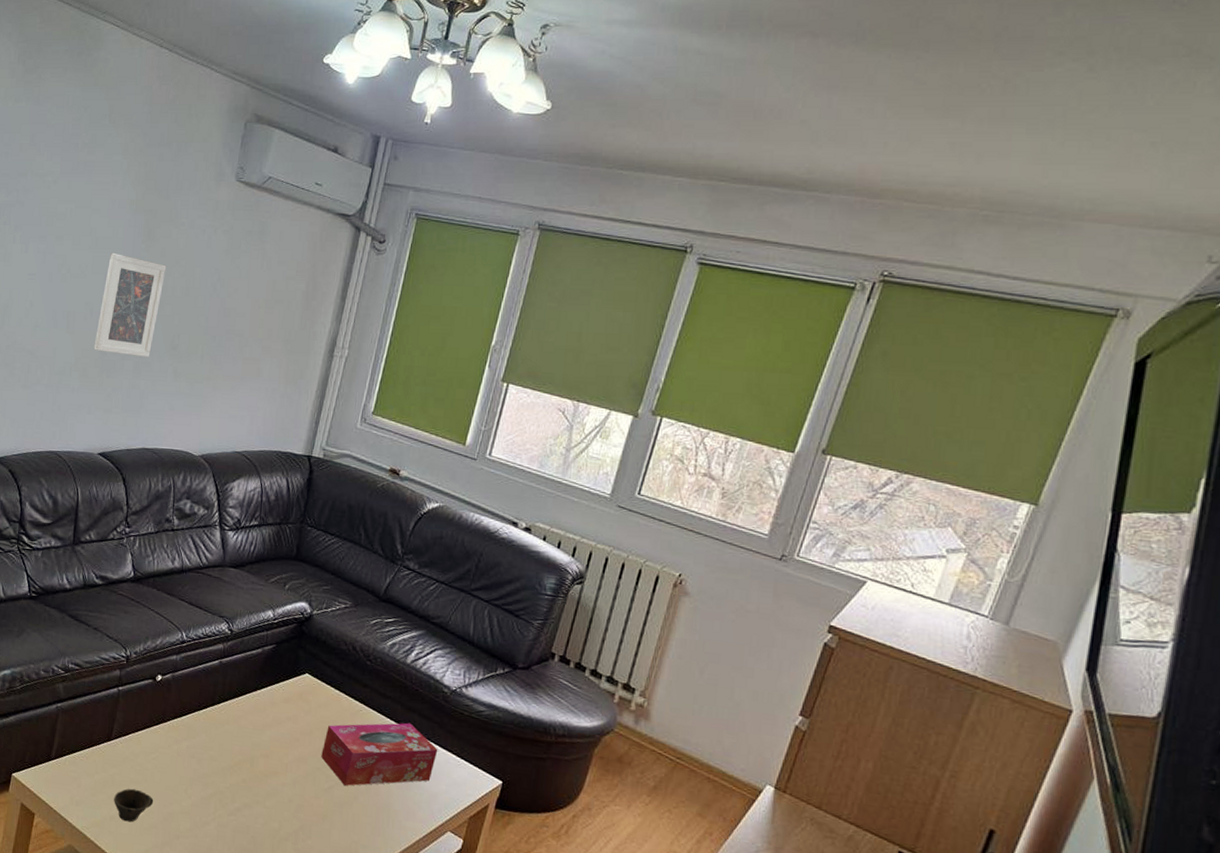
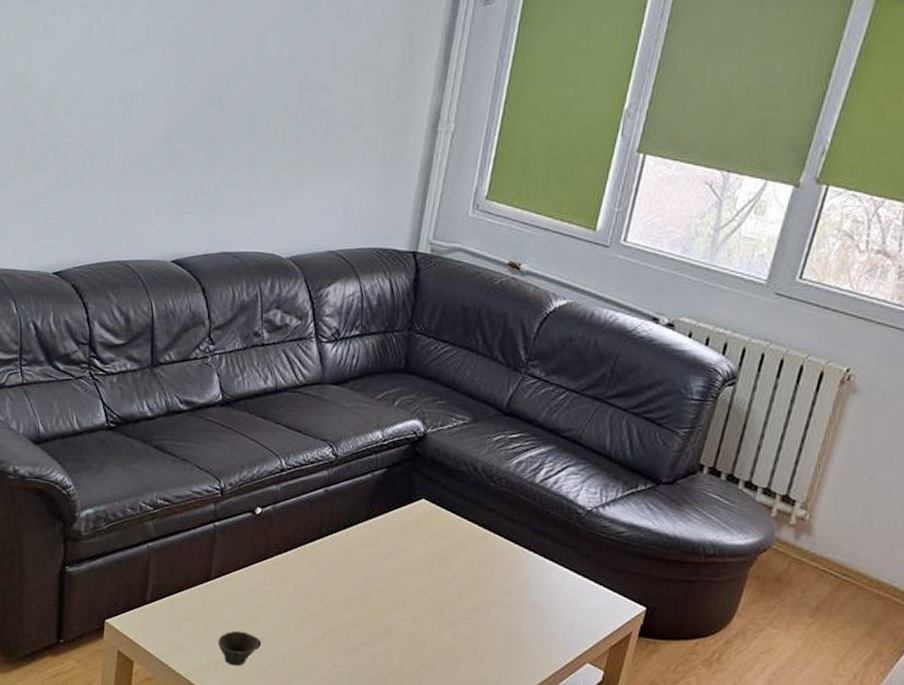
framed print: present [94,252,167,358] -> none [157,19,235,145]
tissue box: present [321,722,438,787] -> none [443,548,574,620]

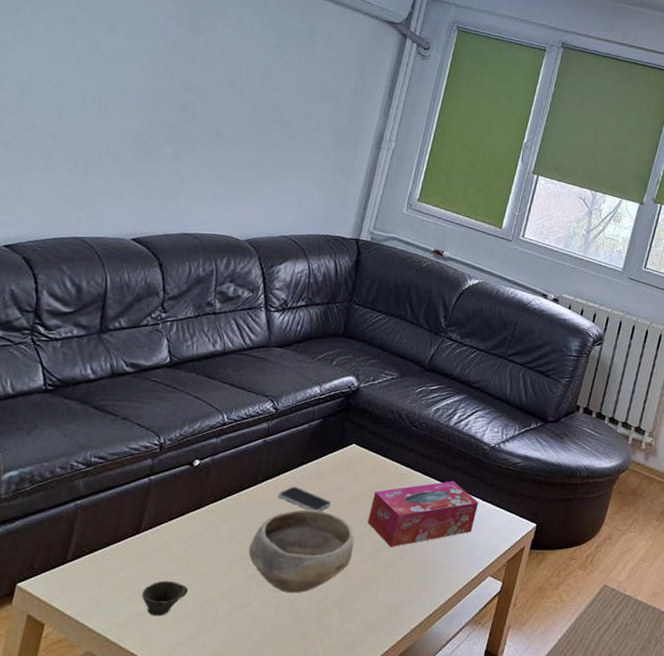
bowl: none [318,568,429,658] -> present [248,509,354,593]
smartphone: none [345,542,402,573] -> present [279,486,332,512]
tissue box: none [443,548,574,620] -> present [368,480,479,548]

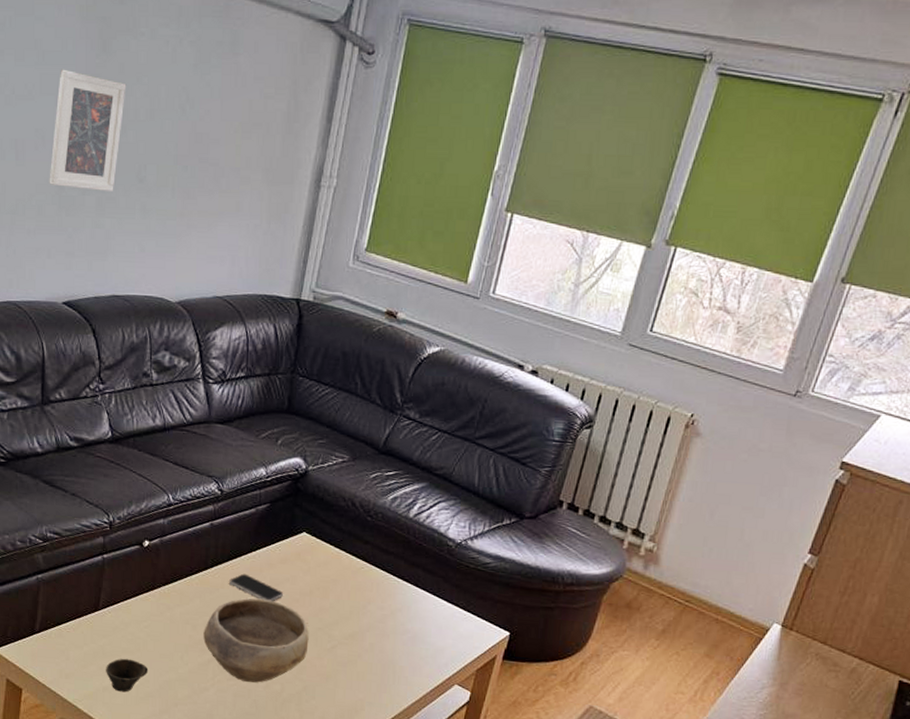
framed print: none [128,40,212,145] -> present [49,69,127,192]
tissue box: present [368,480,479,548] -> none [322,578,444,645]

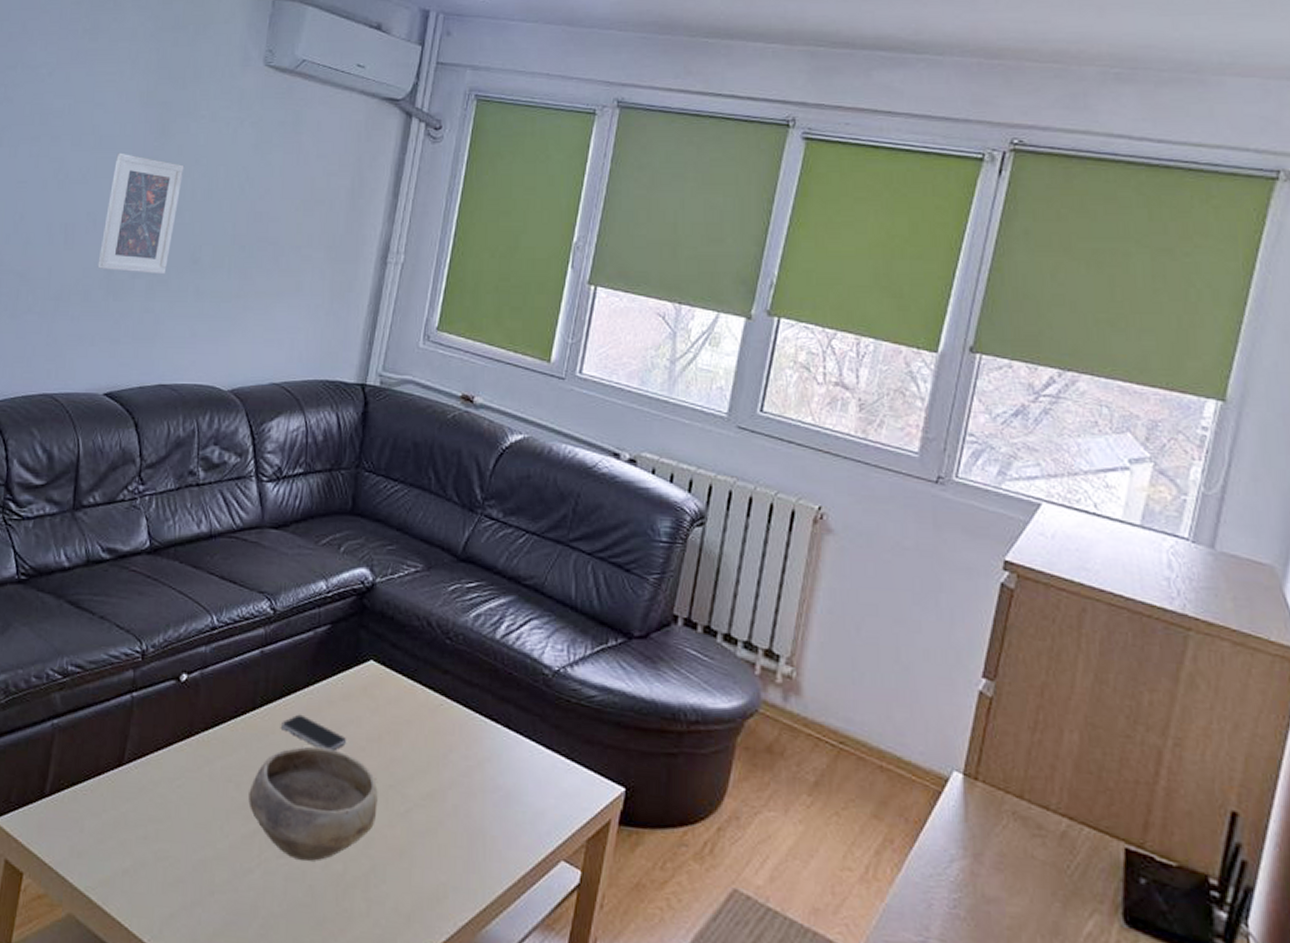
cup: present [106,658,149,693] -> none [127,829,180,877]

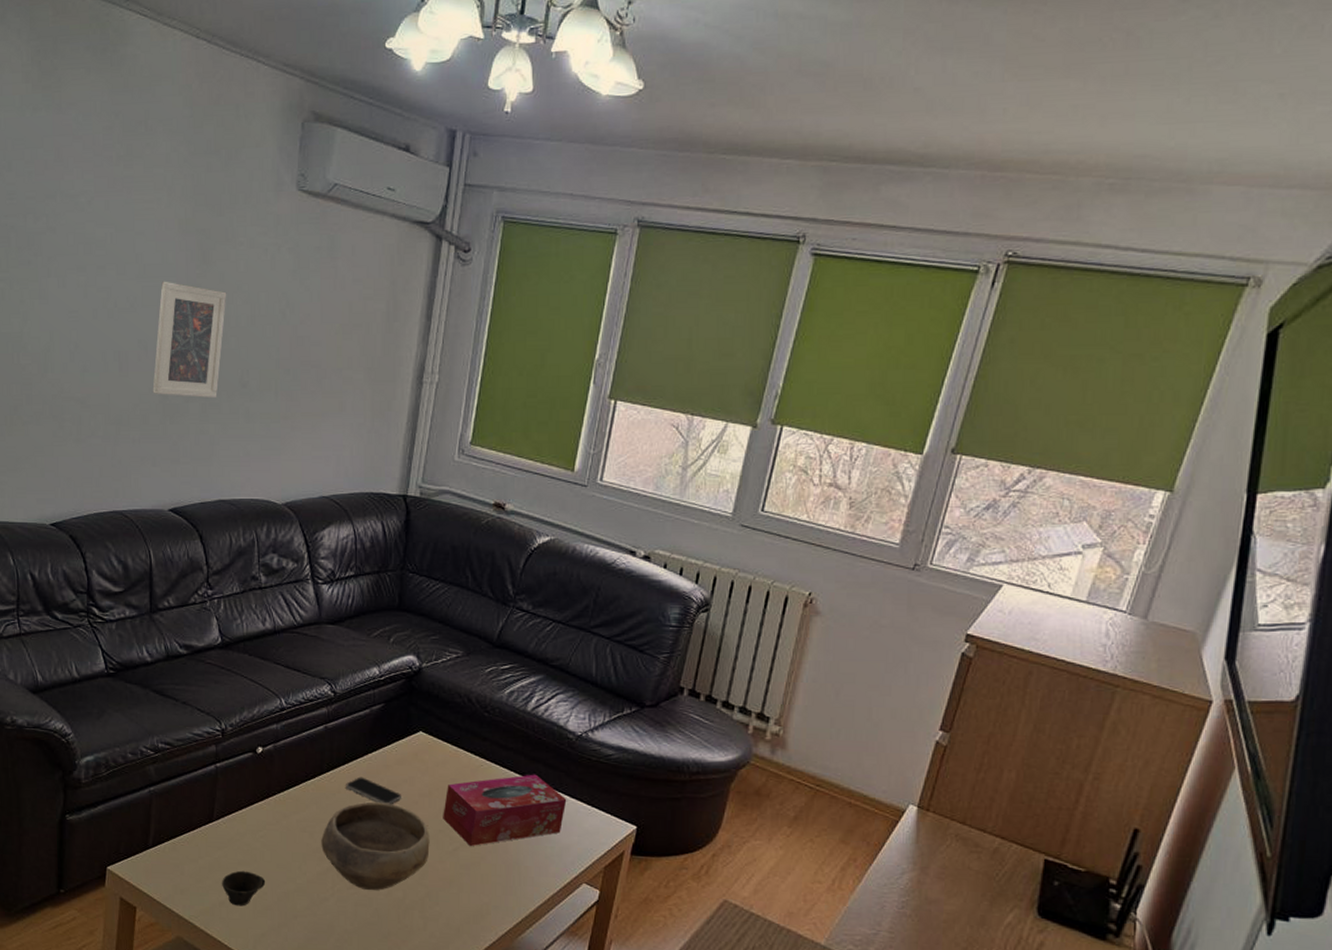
cup: none [127,829,180,877] -> present [222,870,266,906]
tissue box: none [394,717,542,808] -> present [443,774,567,847]

